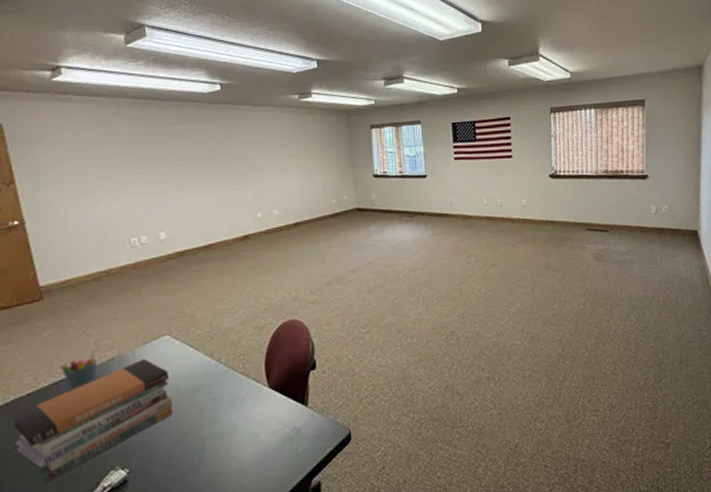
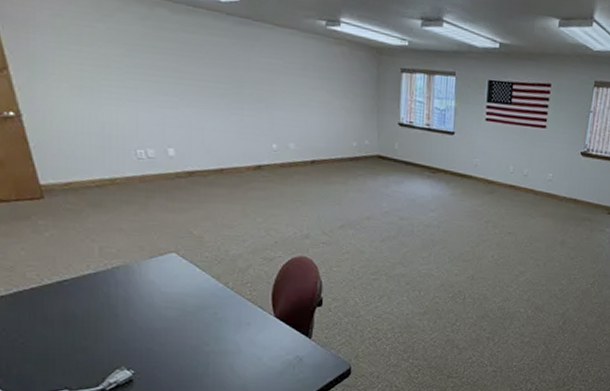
book stack: present [11,358,174,483] -> none [15,271,179,371]
pen holder: present [60,348,97,391] -> none [63,254,102,292]

